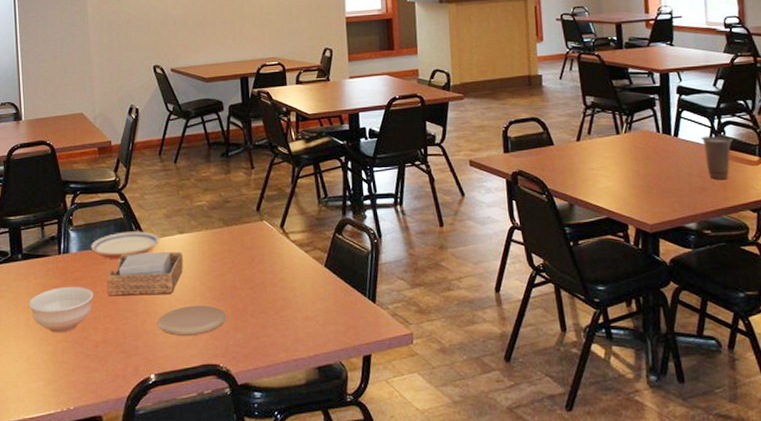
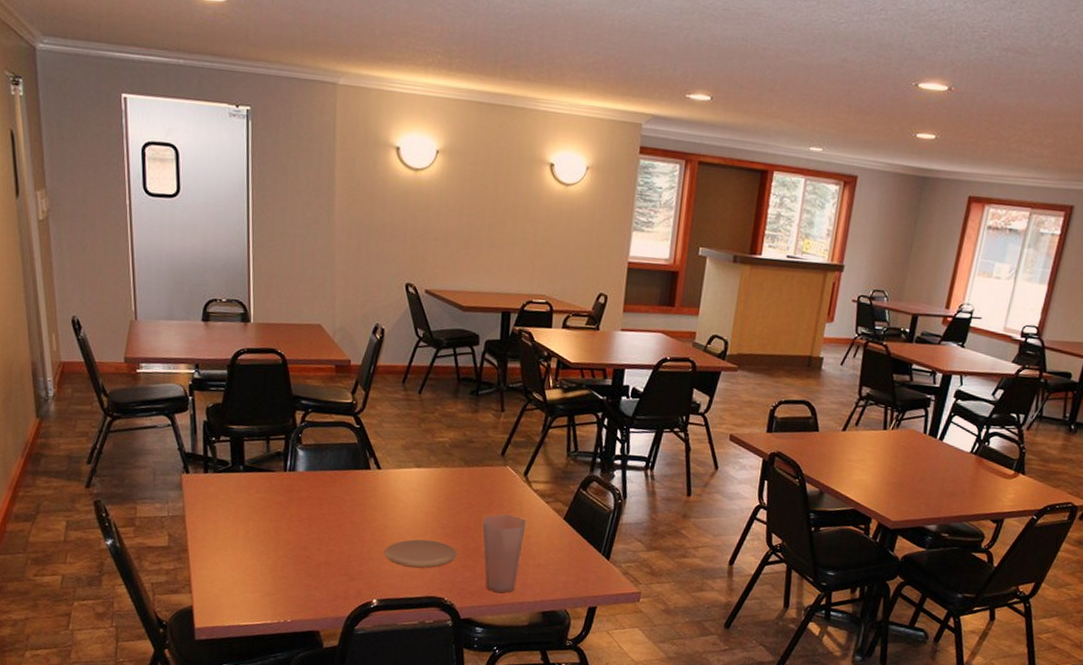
bowl: present [29,286,94,333] -> none [249,504,320,549]
plate: present [91,231,159,259] -> none [320,457,394,484]
napkin holder: present [107,252,183,296] -> none [334,479,418,525]
cup: none [247,268,290,352] -> present [482,514,527,593]
cup: present [700,135,733,180] -> none [961,443,995,489]

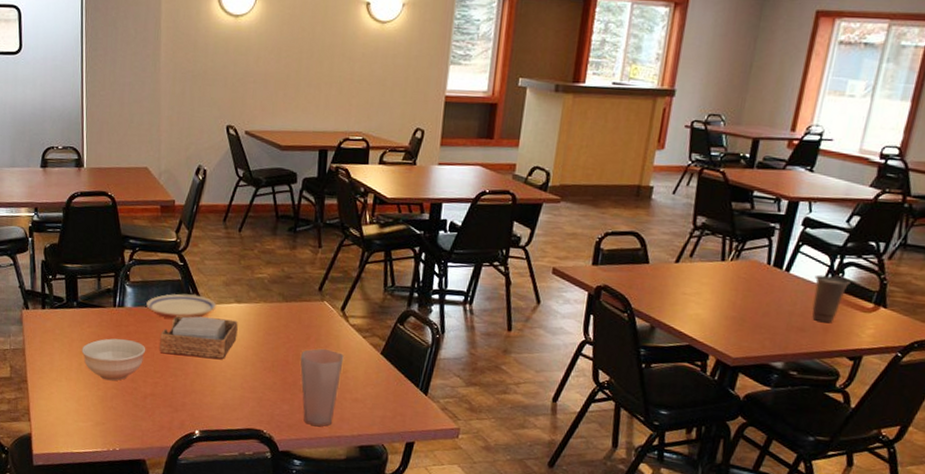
bowl: none [249,504,320,549] -> present [81,338,146,381]
plate: none [320,457,394,484] -> present [146,293,216,319]
napkin holder: none [334,479,418,525] -> present [159,314,238,359]
plate: present [384,539,457,569] -> none [206,372,276,401]
cup: none [961,443,995,489] -> present [812,274,851,324]

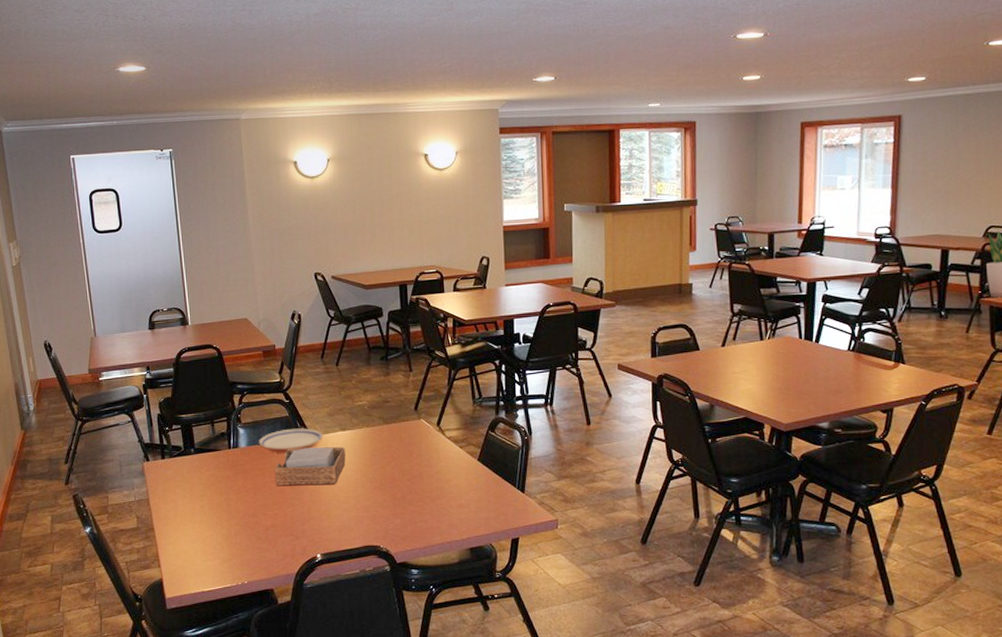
bowl: present [81,338,146,381] -> none [203,477,263,518]
cup: present [300,348,344,427] -> none [405,462,445,536]
cup: present [812,274,851,324] -> none [840,342,871,383]

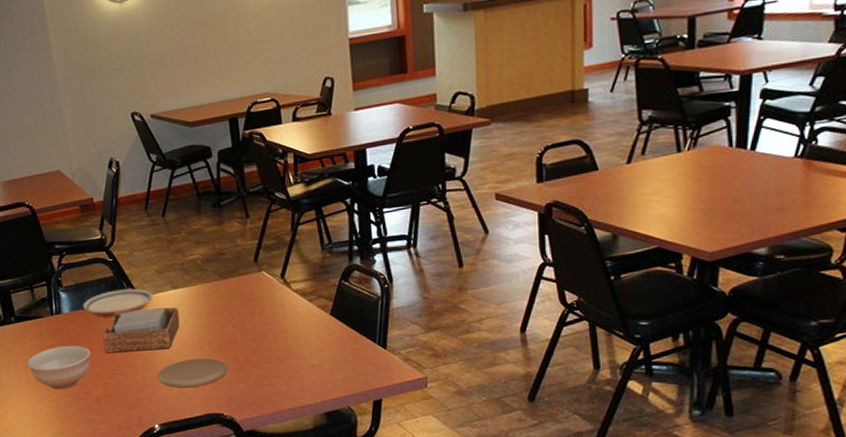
bowl: none [203,477,263,518] -> present [27,345,91,390]
plate: none [322,494,387,521] -> present [157,357,229,388]

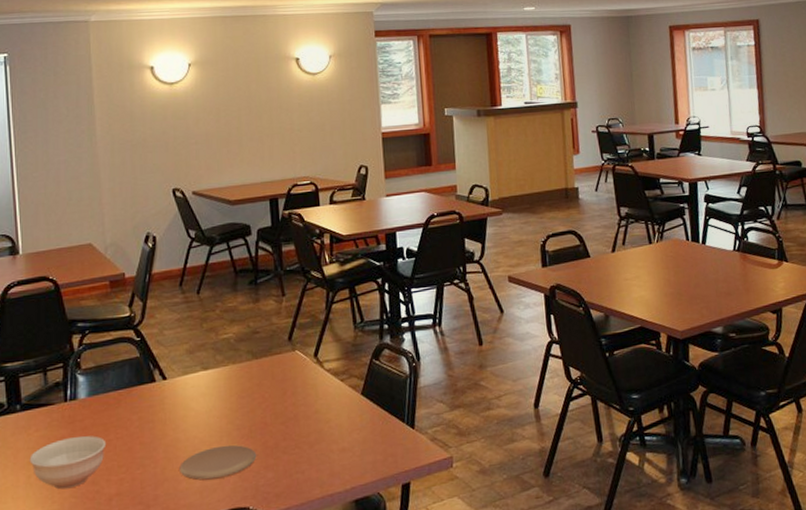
plate: present [83,288,153,317] -> none [102,370,181,402]
napkin holder: present [102,307,180,352] -> none [122,389,208,443]

